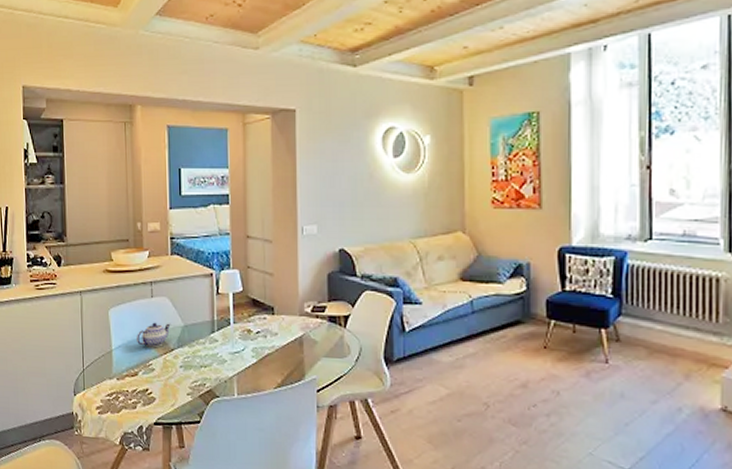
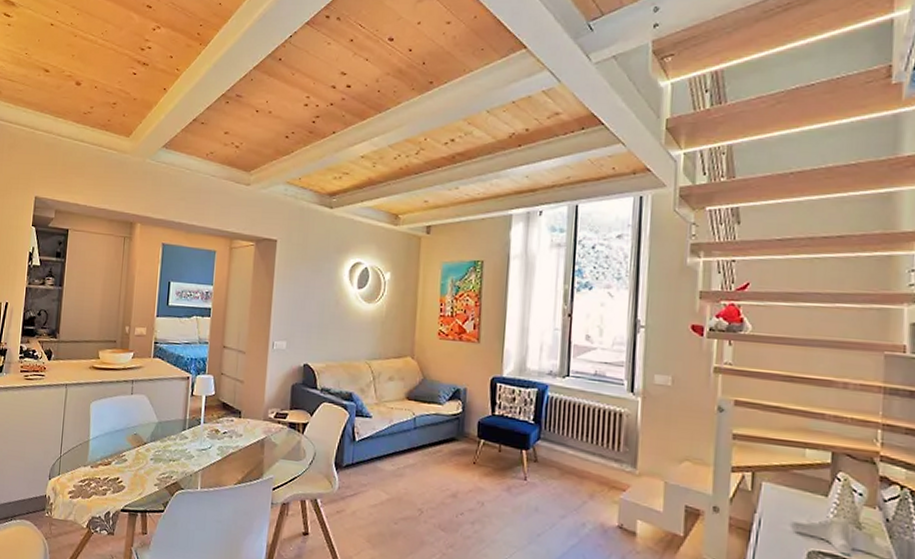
teapot: present [137,322,171,348] -> none [113,417,147,441]

